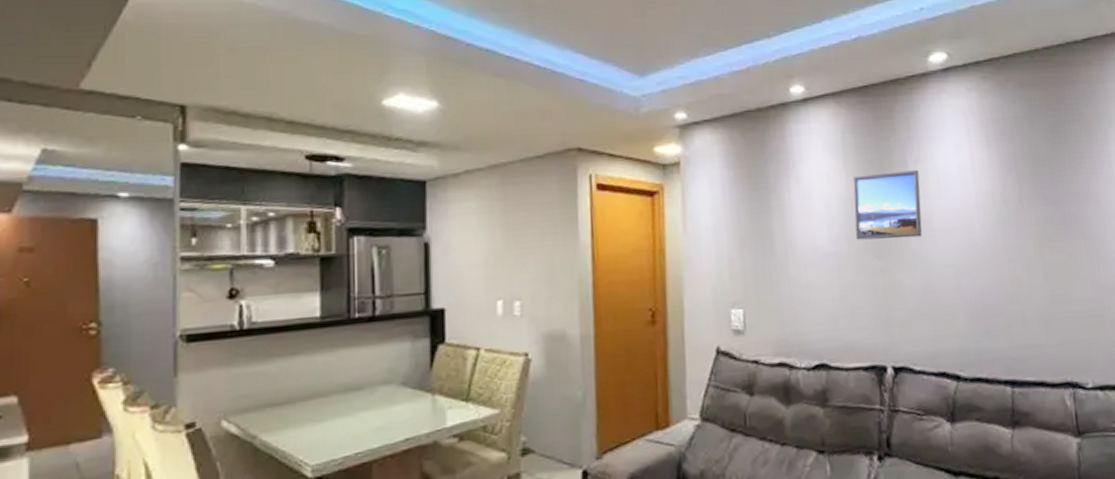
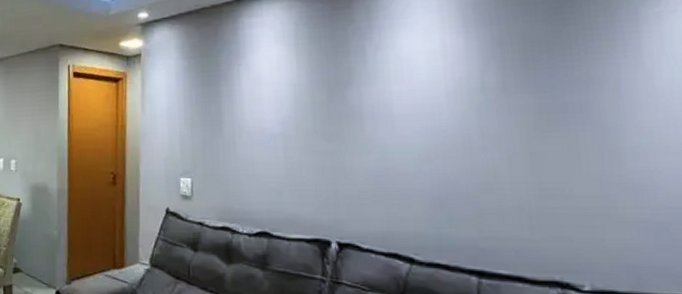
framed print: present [853,169,922,240] -> none [304,56,379,123]

